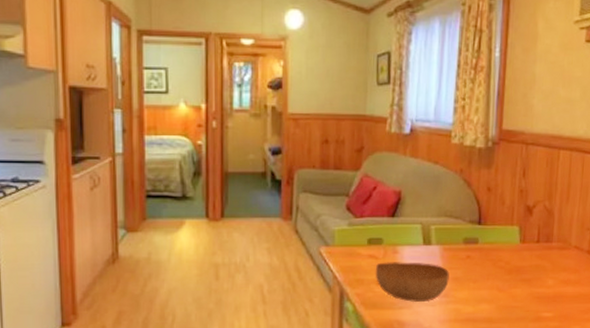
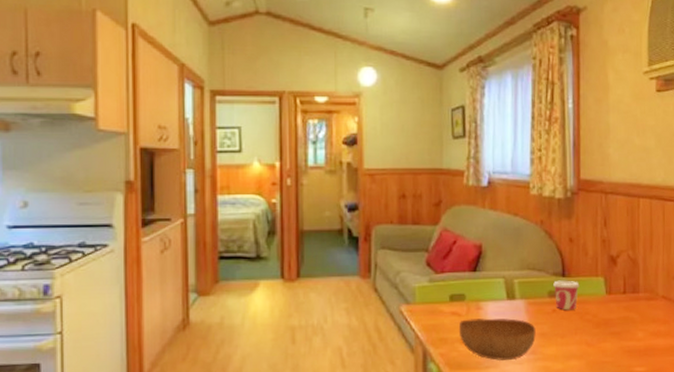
cup: none [468,228,495,257] -> present [552,280,580,310]

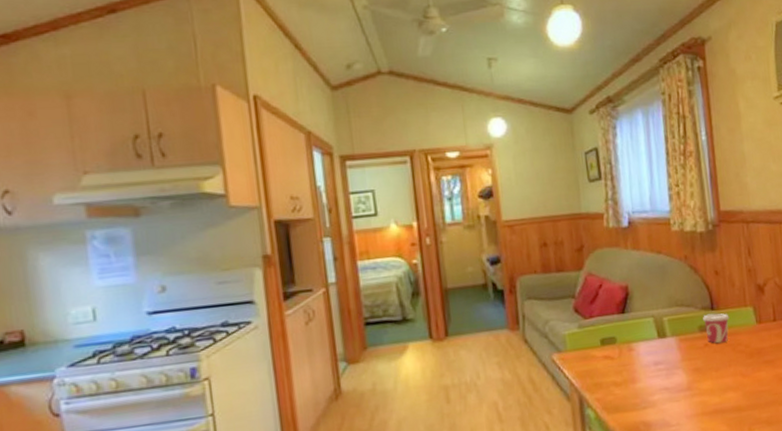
bowl: present [458,318,536,362] -> none [612,356,691,401]

